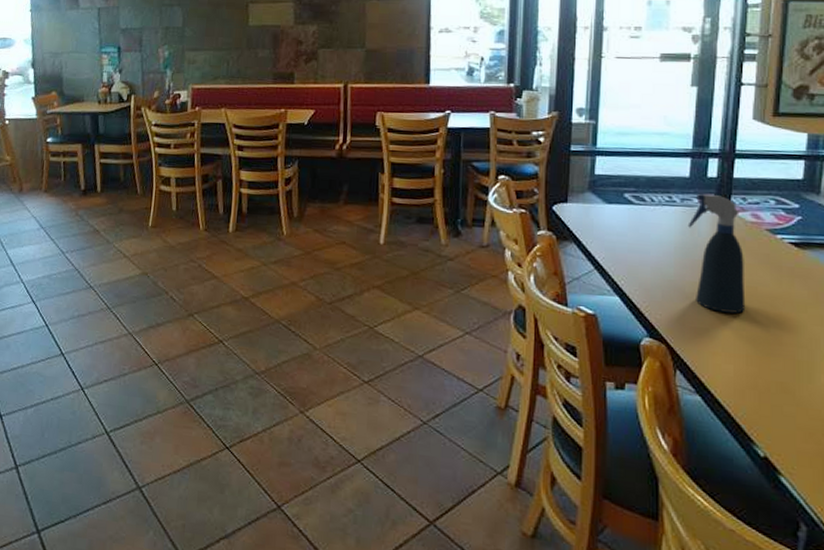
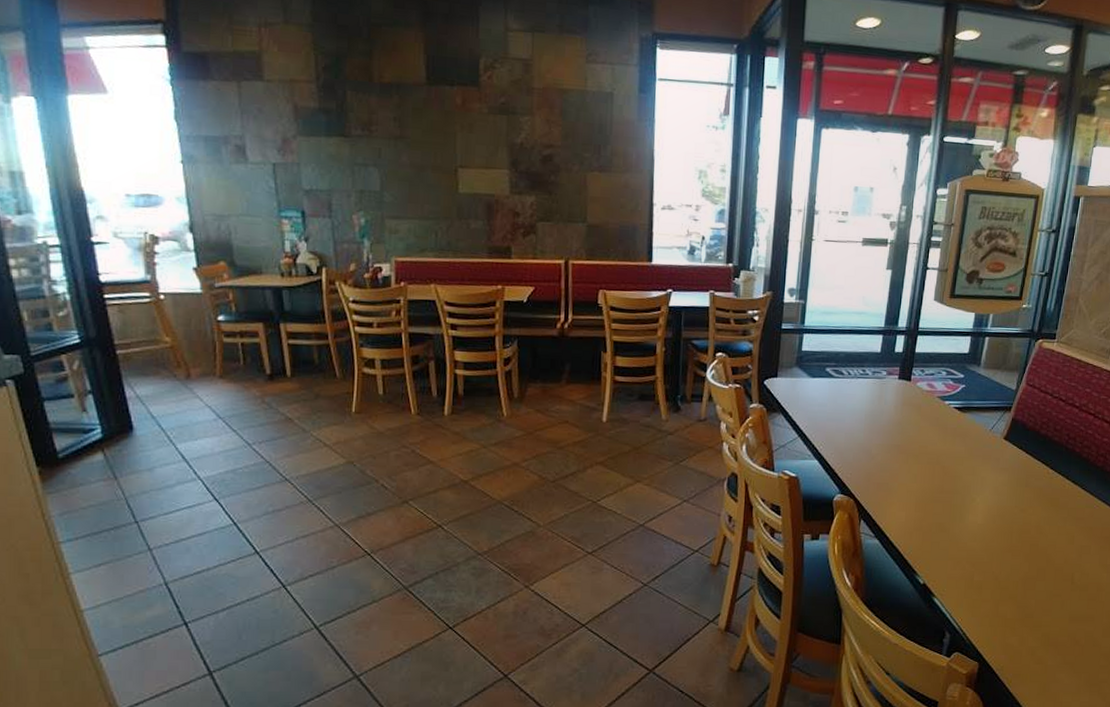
spray bottle: present [687,193,750,314] -> none [876,366,927,469]

